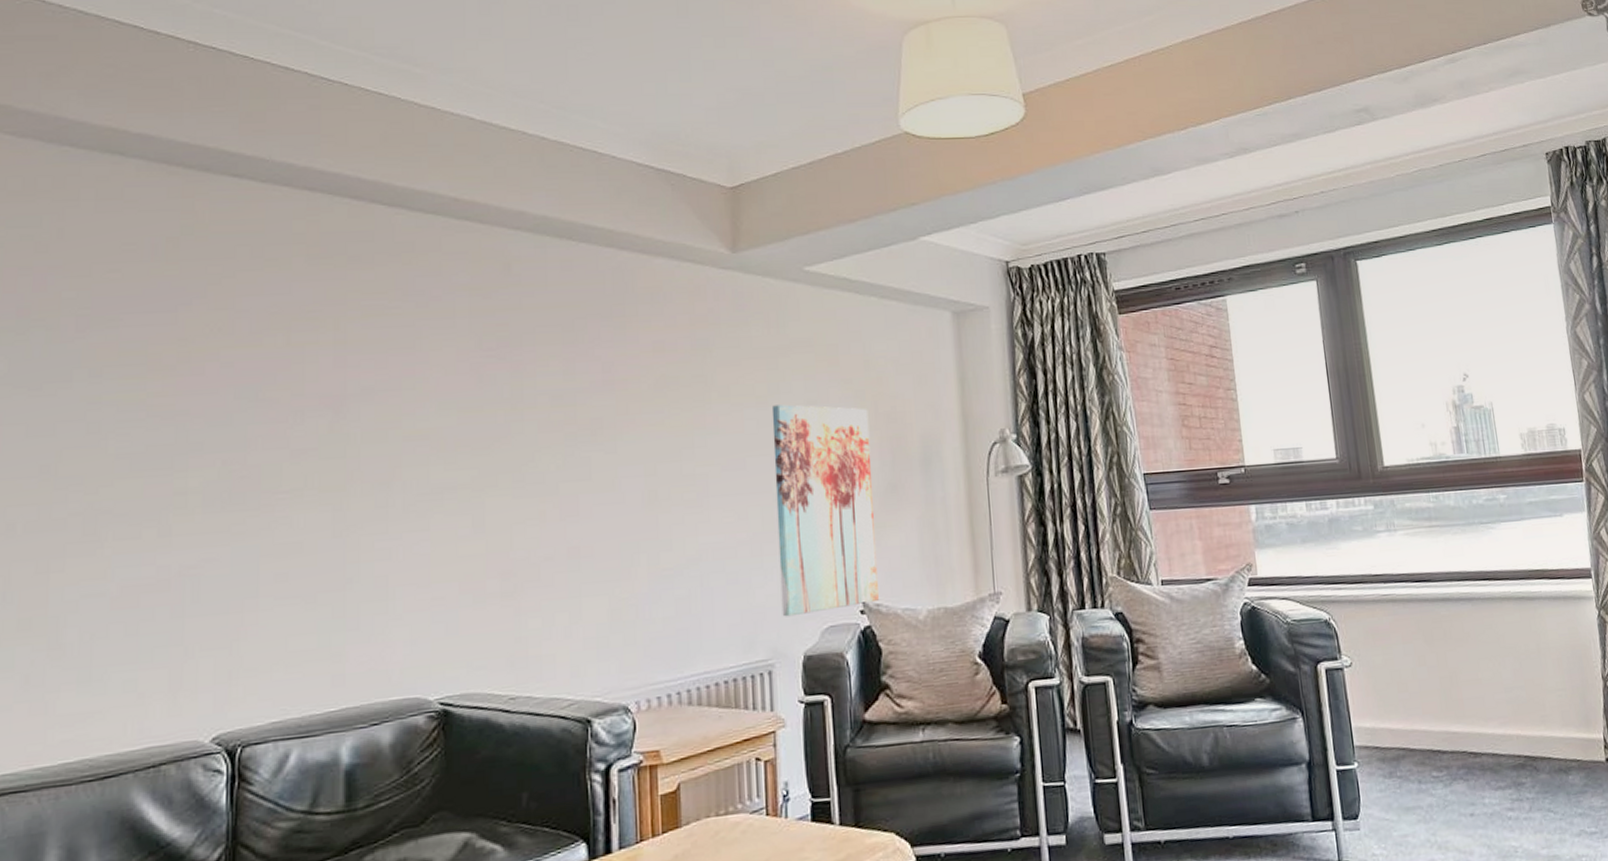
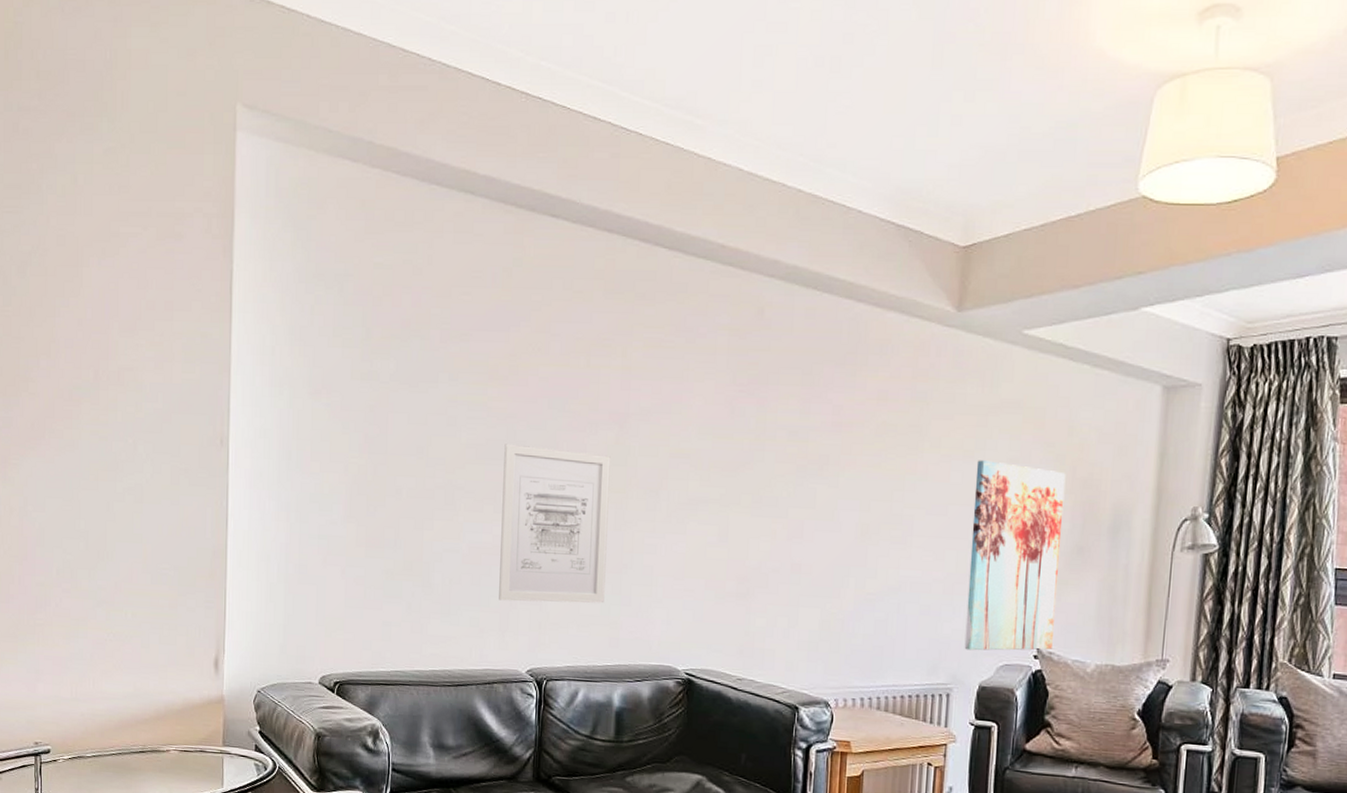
wall art: none [167,447,324,651] -> present [499,444,611,604]

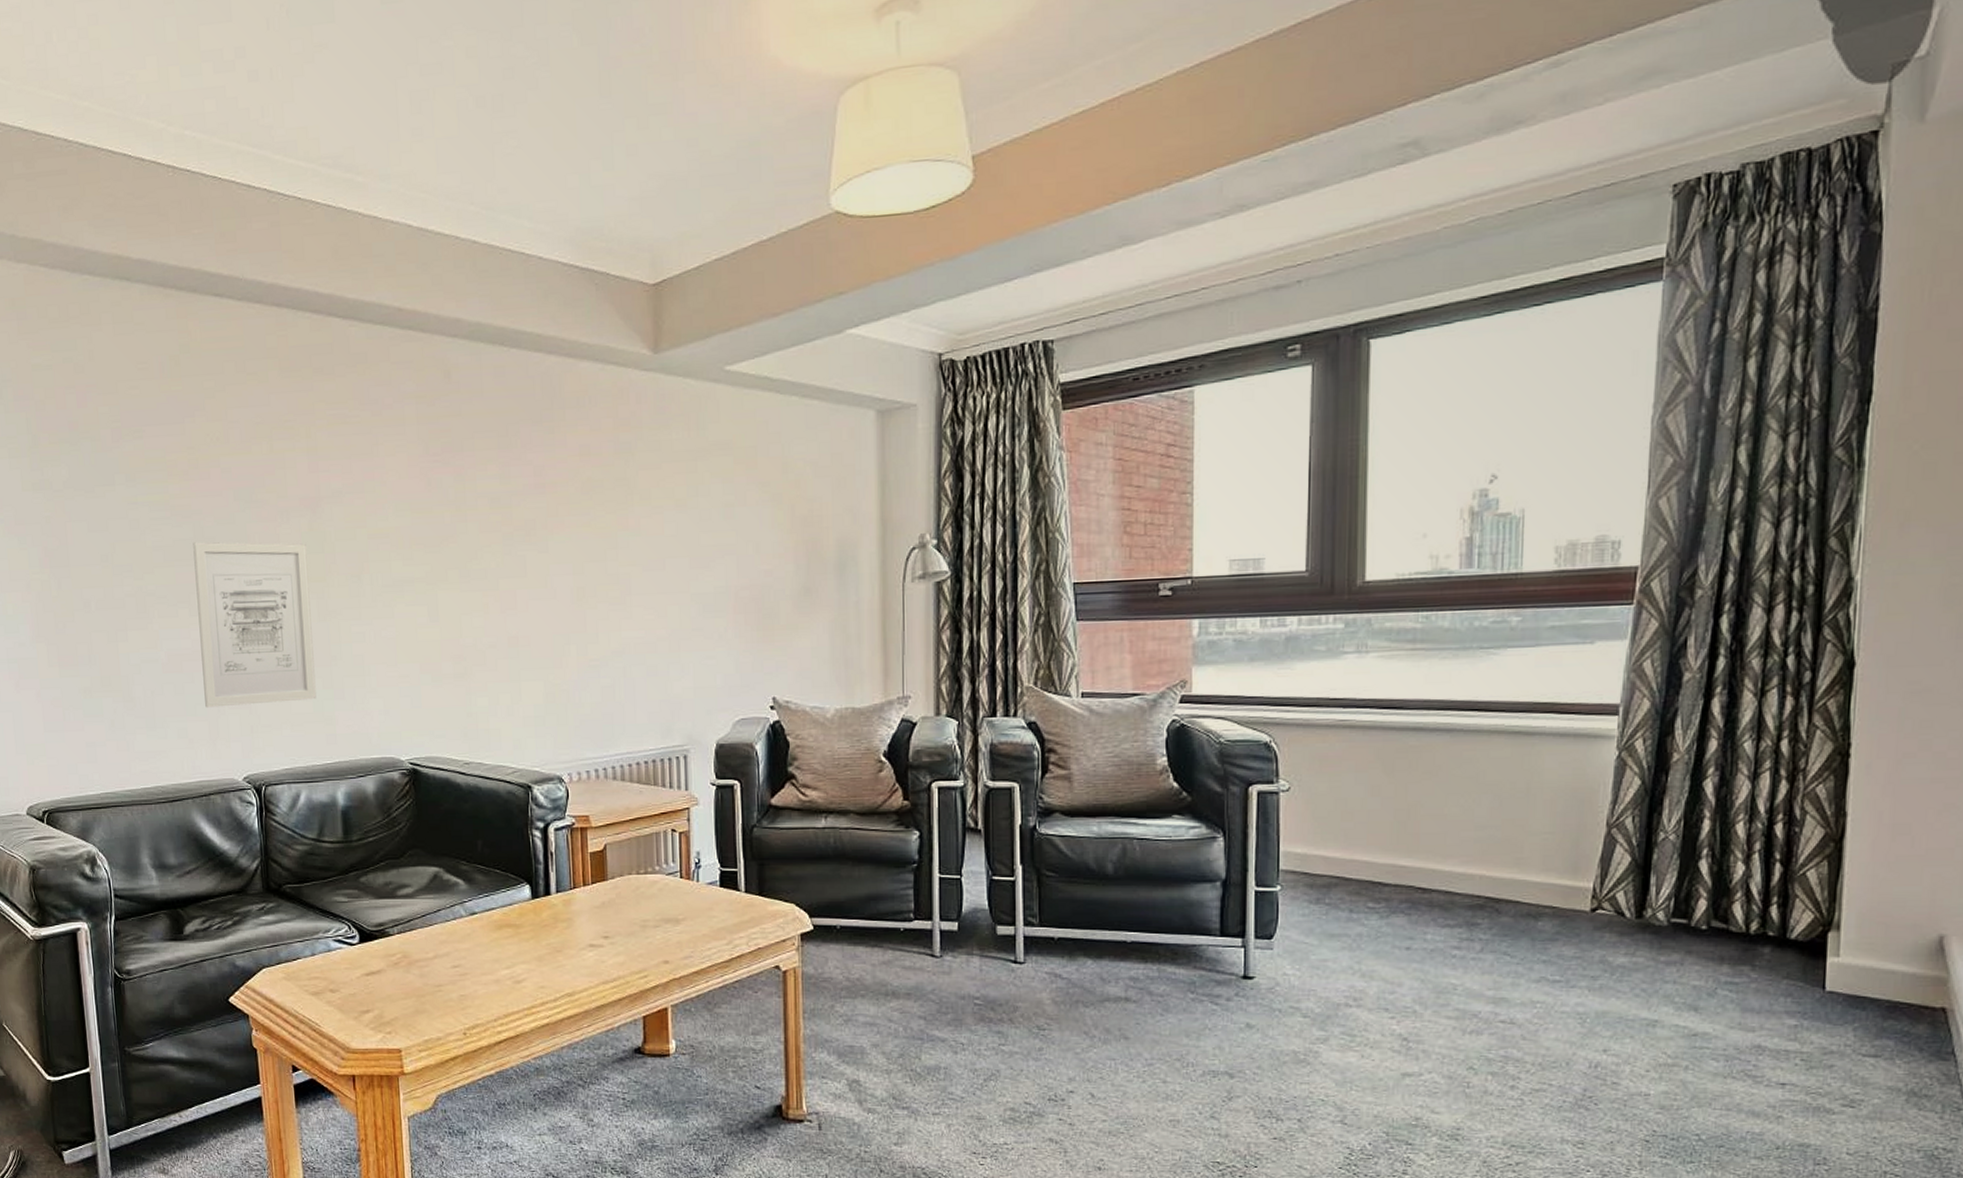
wall art: present [964,460,1066,651] -> none [690,507,788,708]

